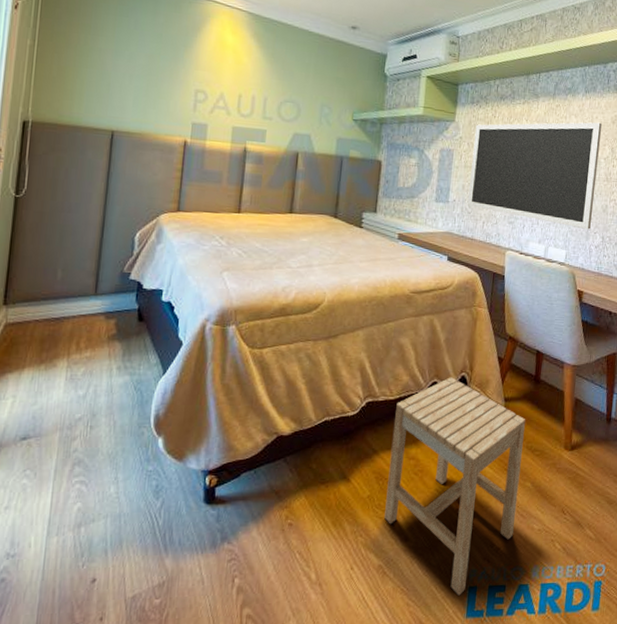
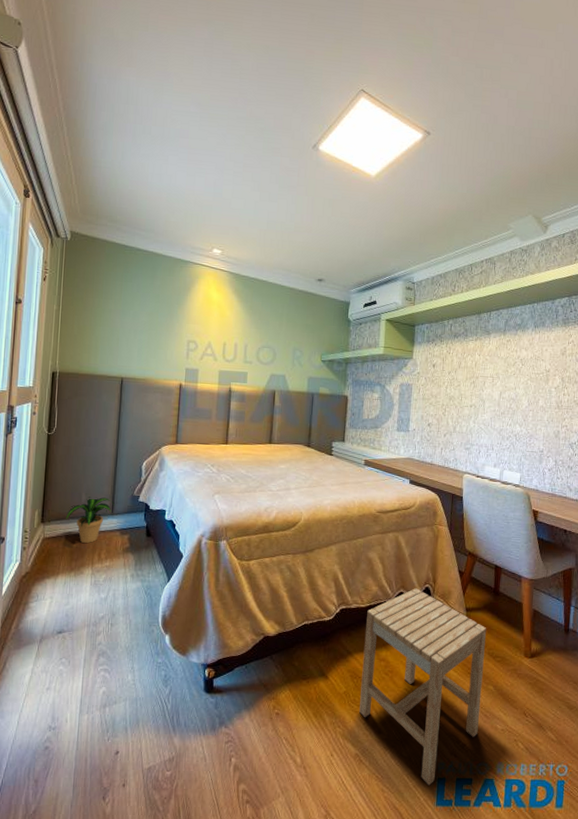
potted plant: none [36,273,99,330] -> present [66,497,115,544]
chalkboard: present [467,122,603,230] -> none [426,354,552,454]

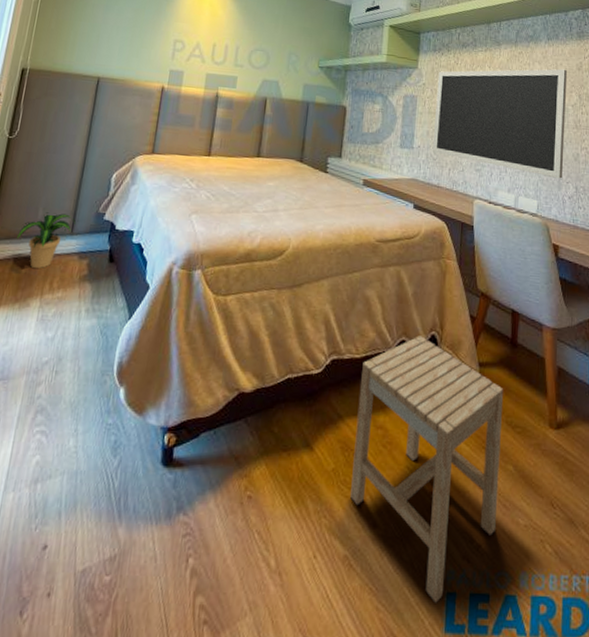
chalkboard: none [426,354,552,454] -> present [432,69,568,179]

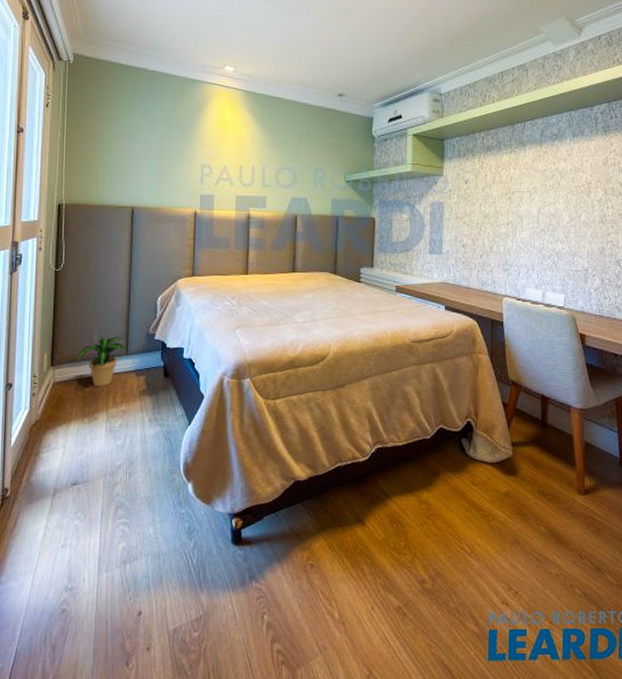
stool: present [350,336,504,603] -> none [401,423,536,638]
chalkboard: present [432,69,568,179] -> none [460,165,593,273]

